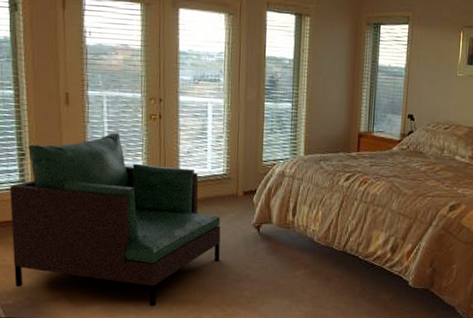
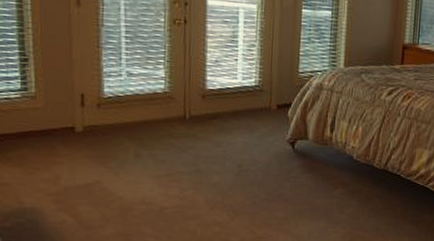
armchair: present [10,132,221,307] -> none [9,38,252,229]

